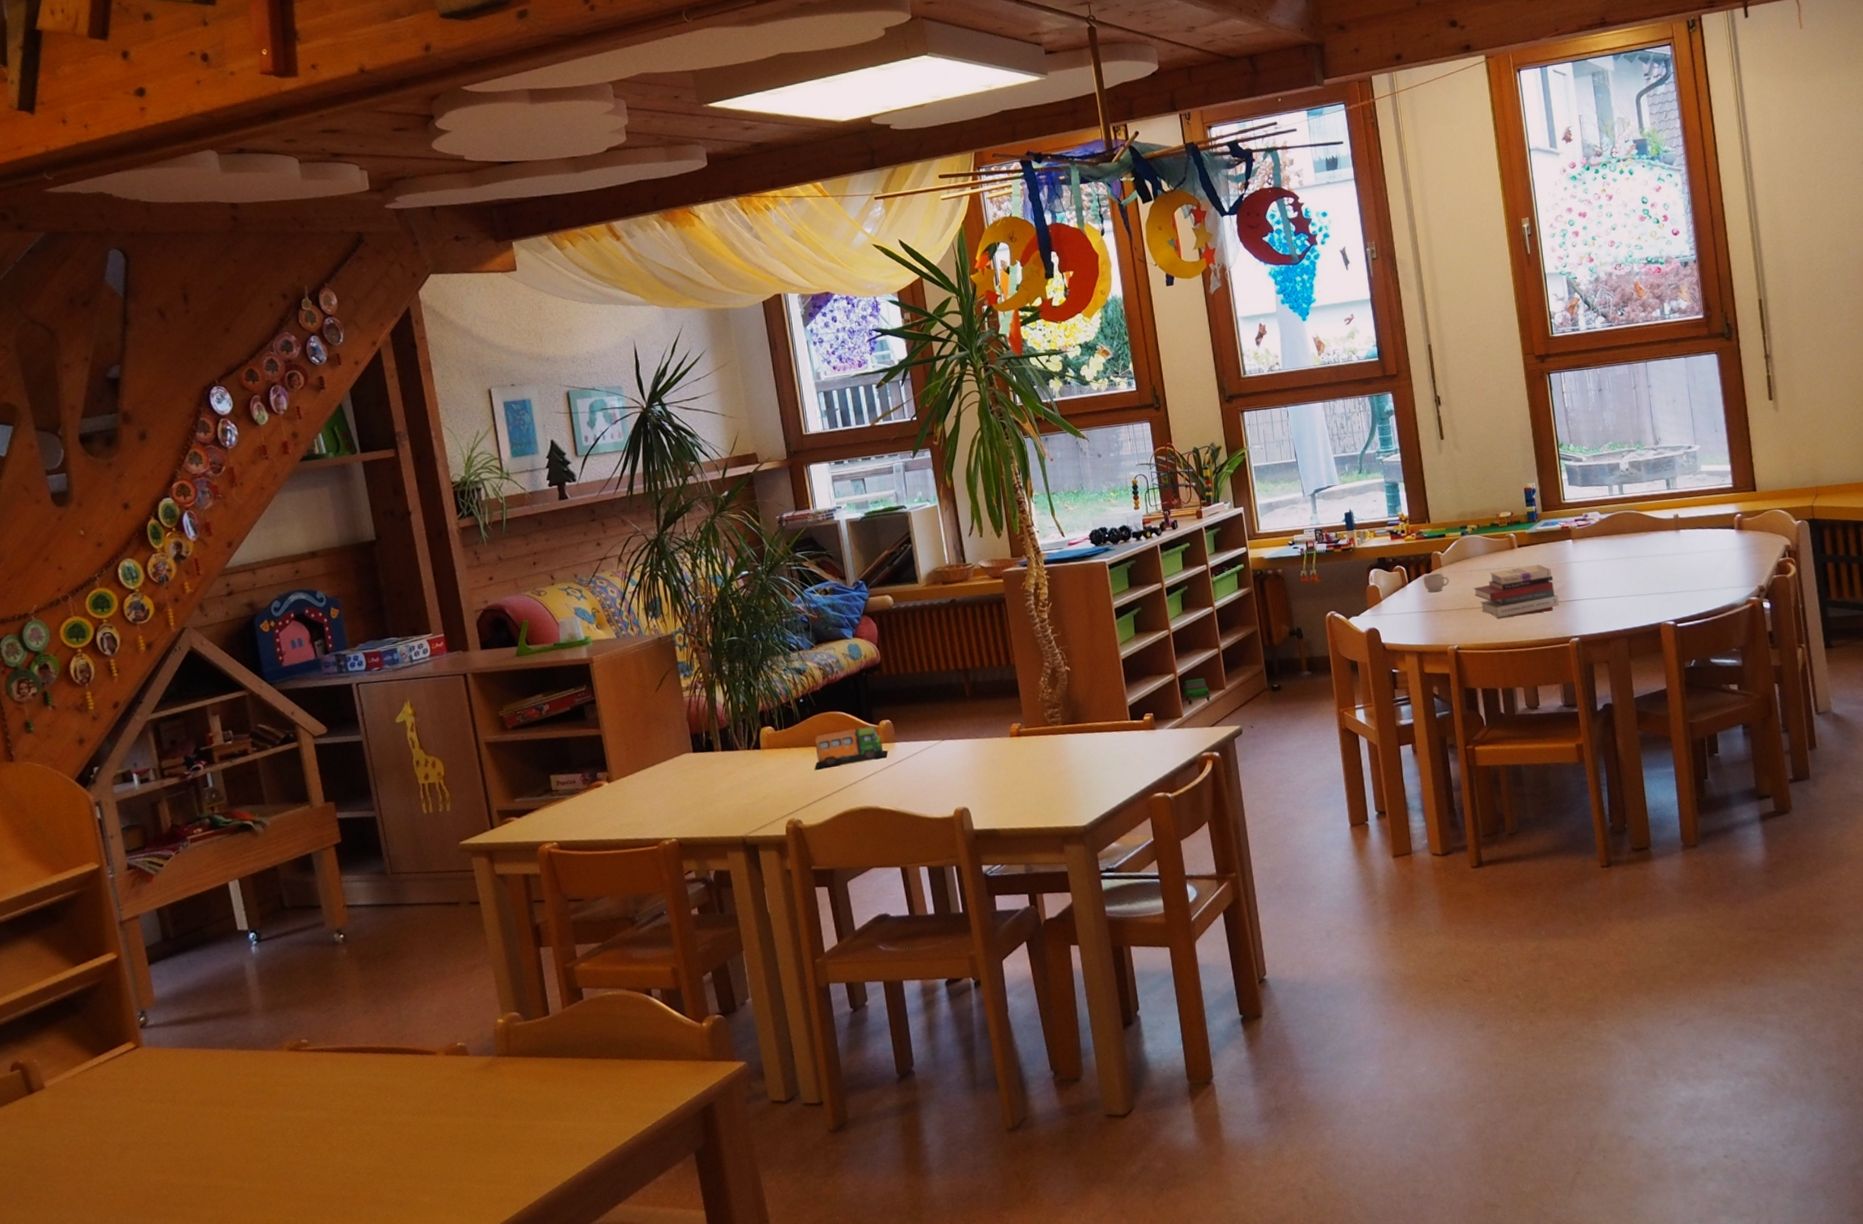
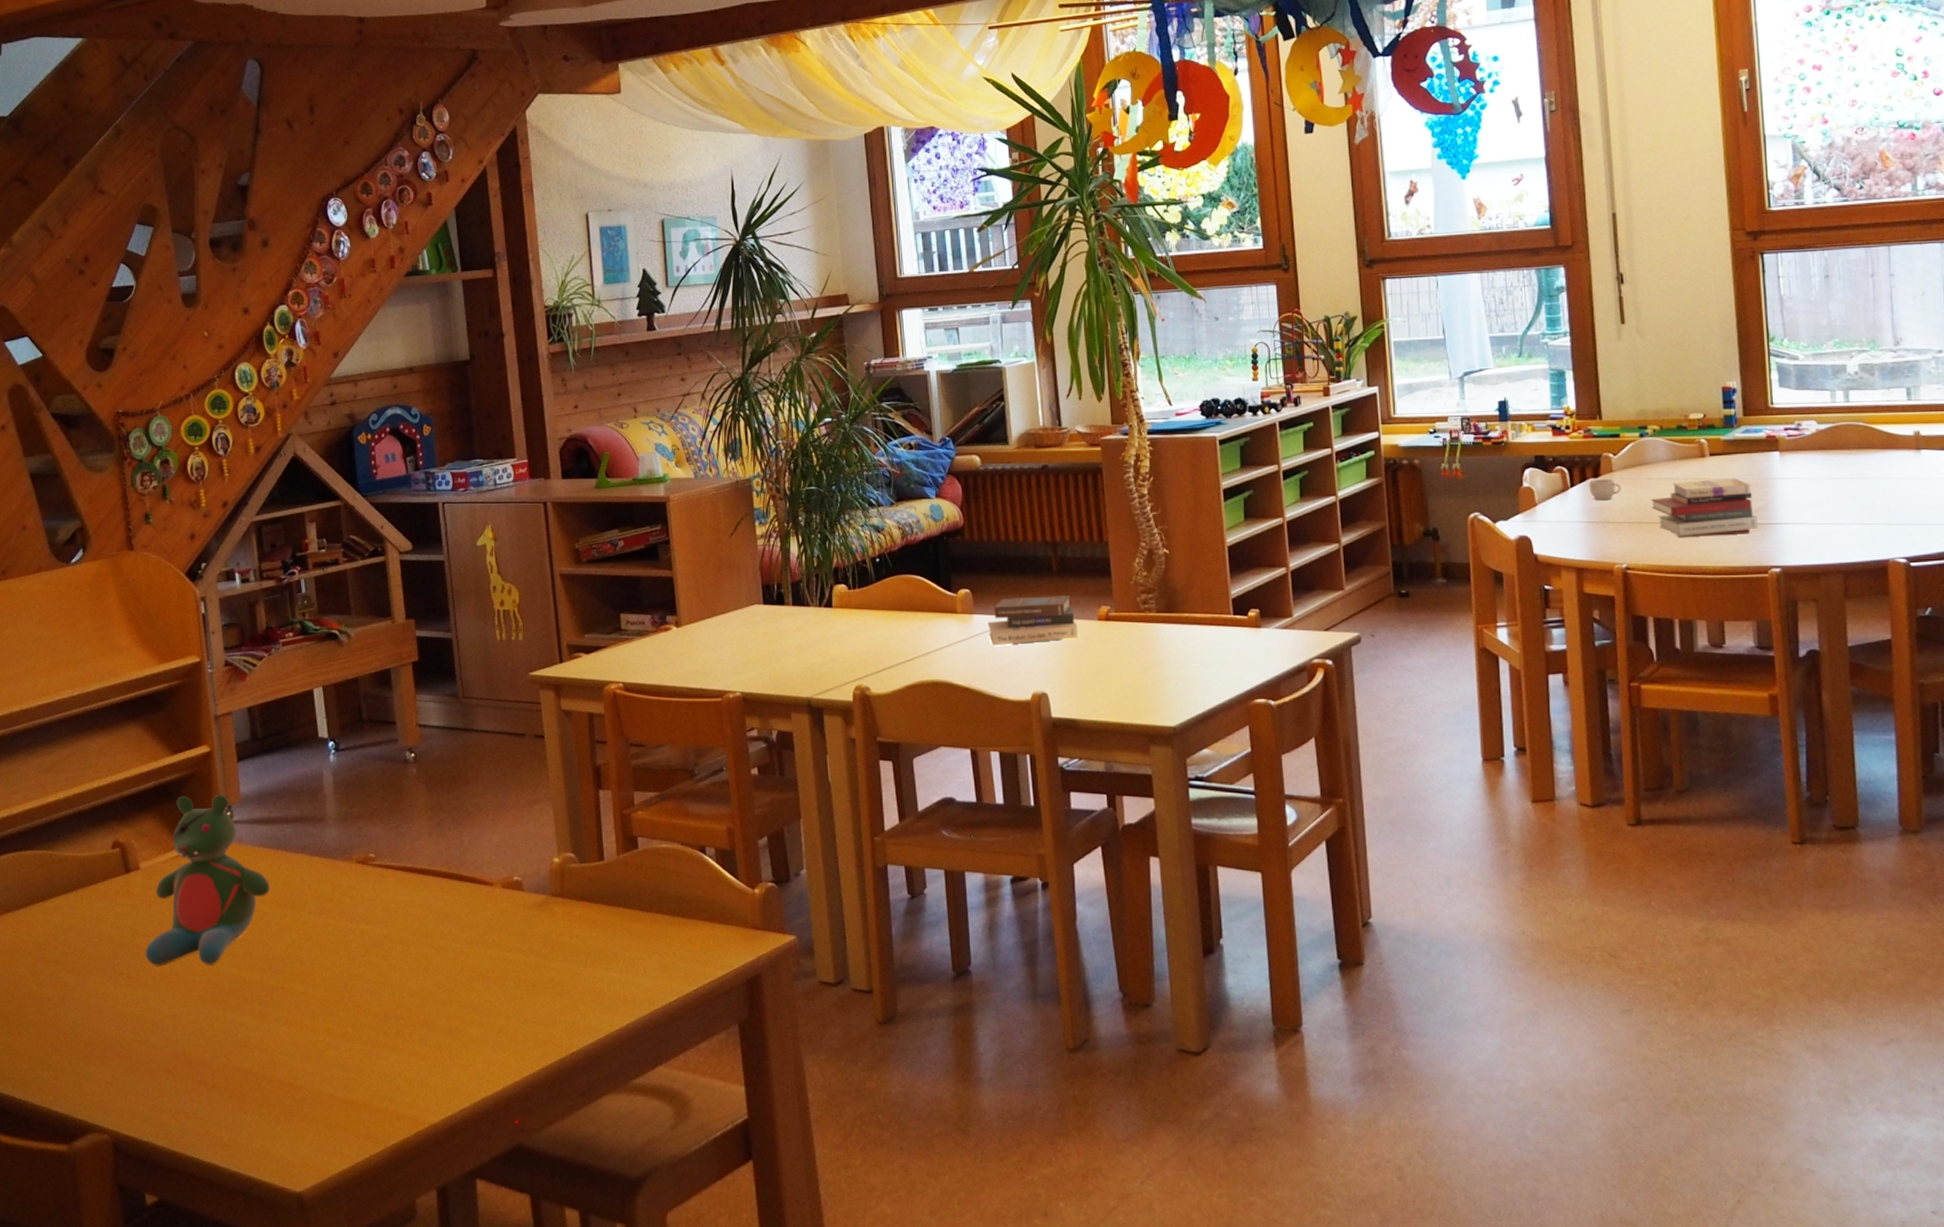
stuffed animal: none [57,1000,195,1185] -> present [145,794,271,966]
toy bus: present [814,726,888,770] -> none [887,594,965,635]
books: none [909,717,993,770] -> present [987,595,1078,646]
toy car: present [1183,678,1211,705] -> none [1295,575,1326,604]

